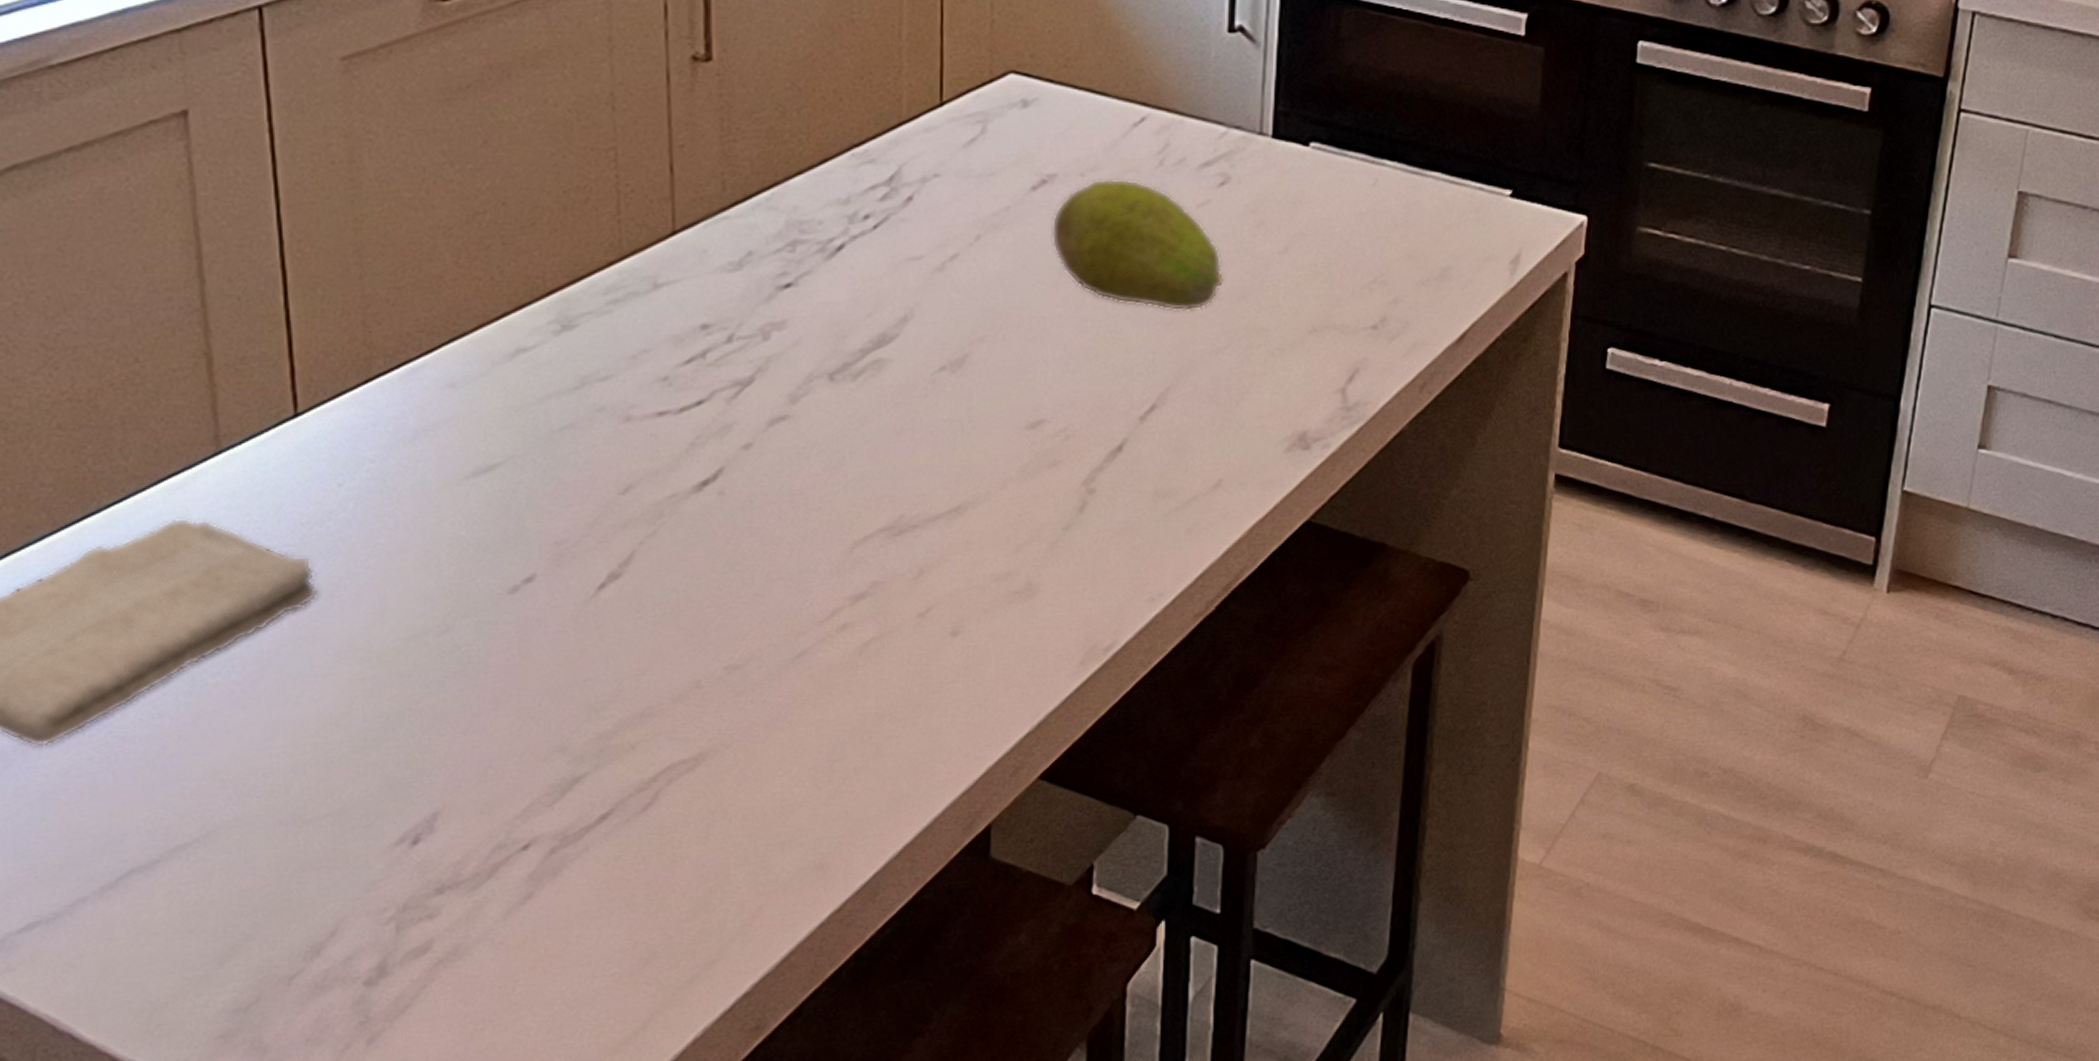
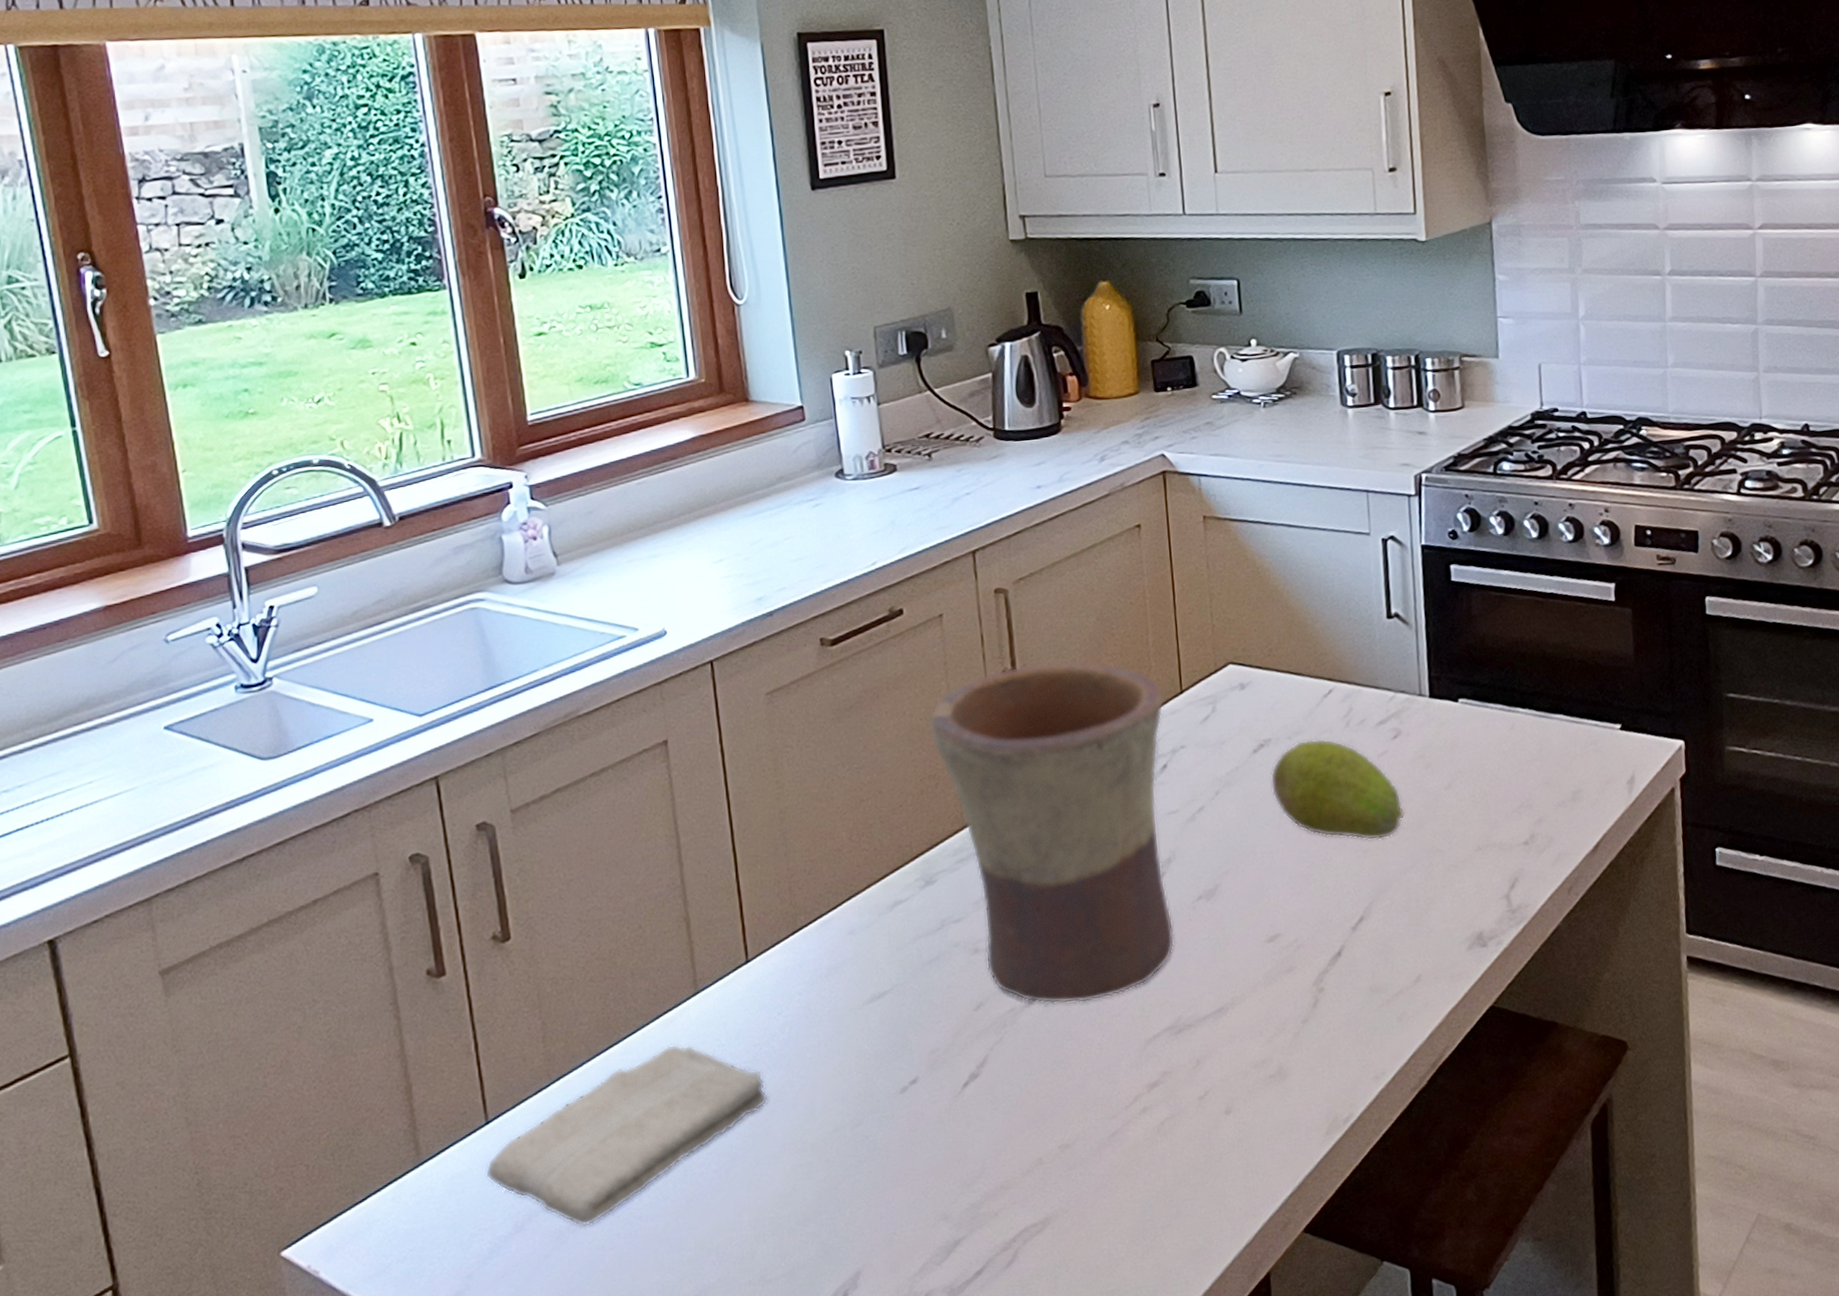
flower pot: none [580,51,917,492] -> present [928,662,1175,1004]

